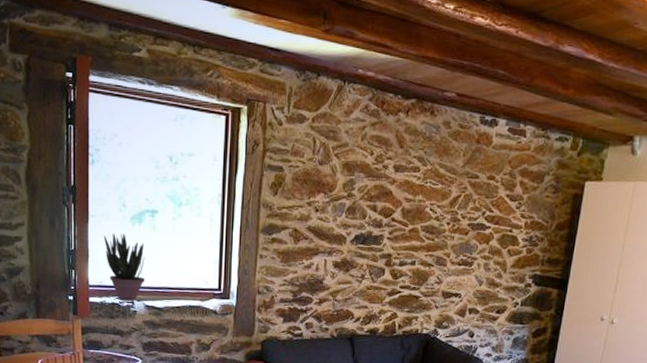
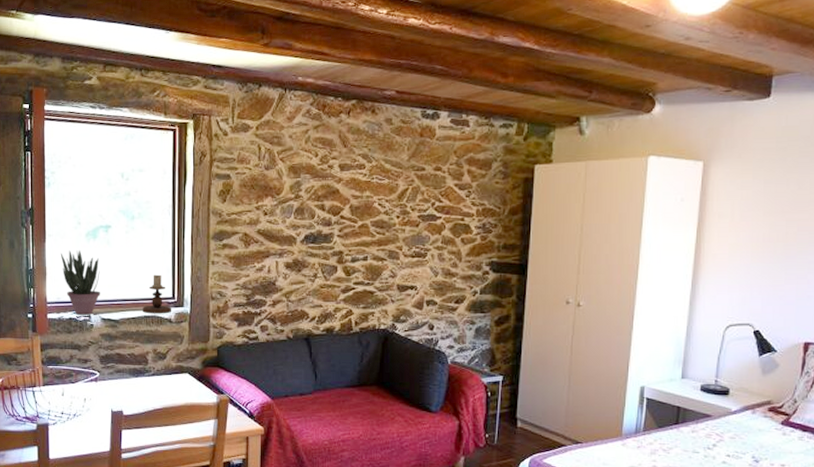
candlestick: none [188,264,218,305] -> present [143,274,172,314]

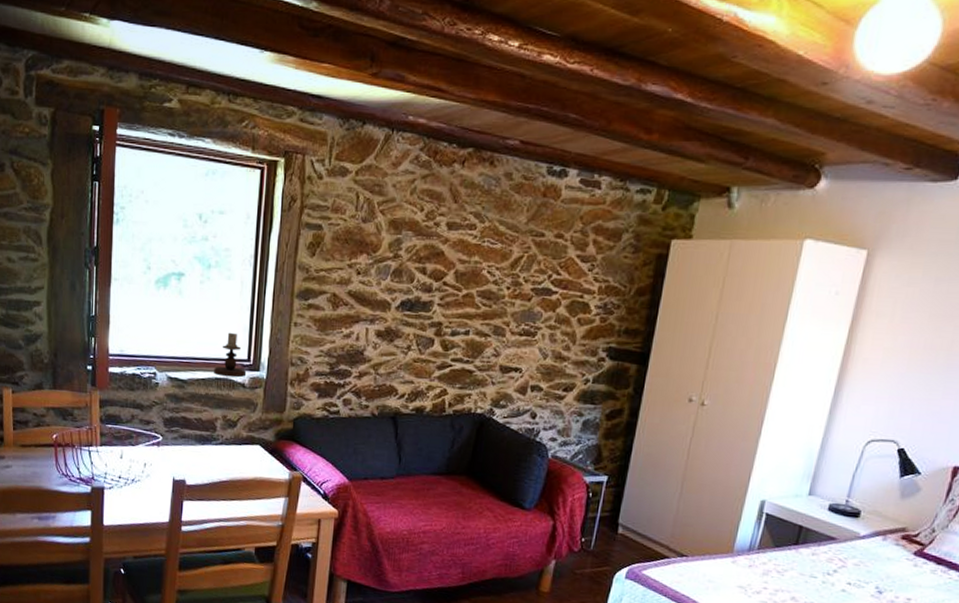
potted plant: present [60,250,101,316] -> none [126,298,169,373]

